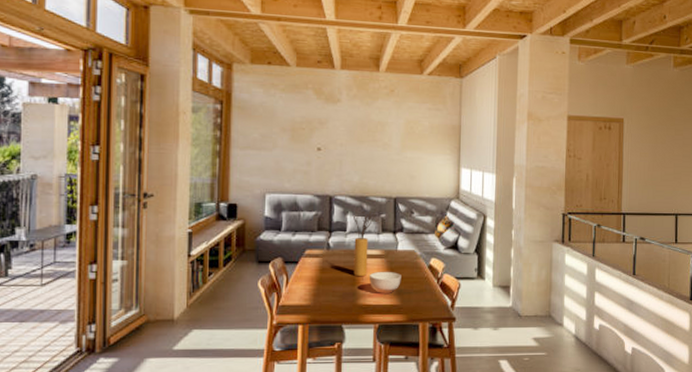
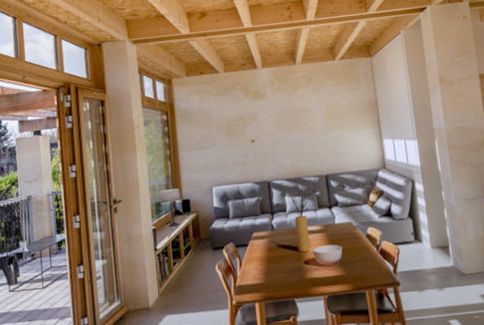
table lamp: none [200,189,227,232] -> present [159,188,181,227]

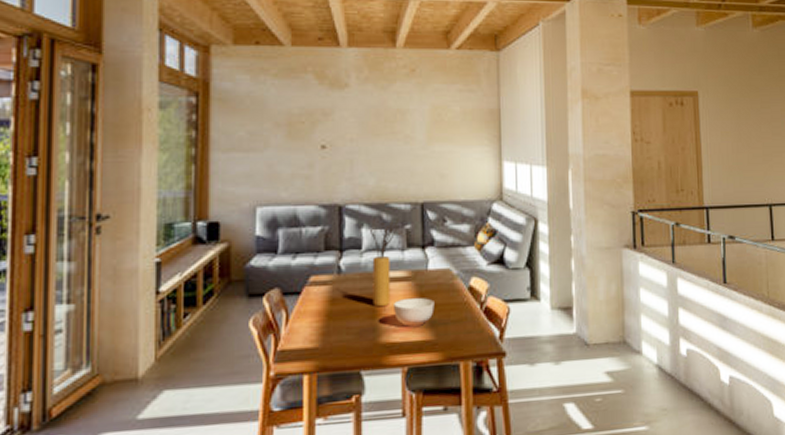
table lamp: present [159,188,181,227] -> none [171,204,206,261]

